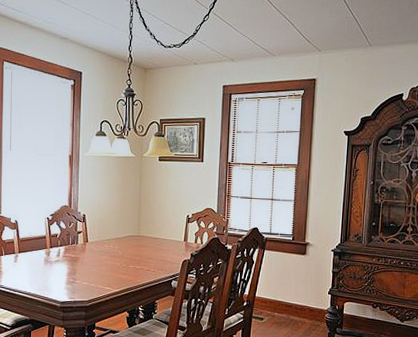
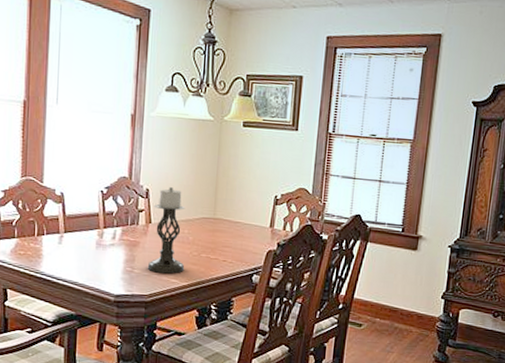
candle holder: none [86,212,116,283] -> present [147,187,185,274]

